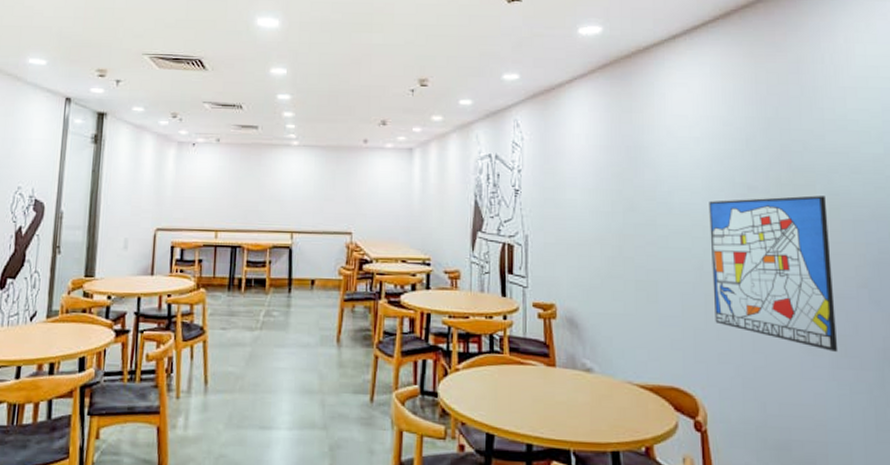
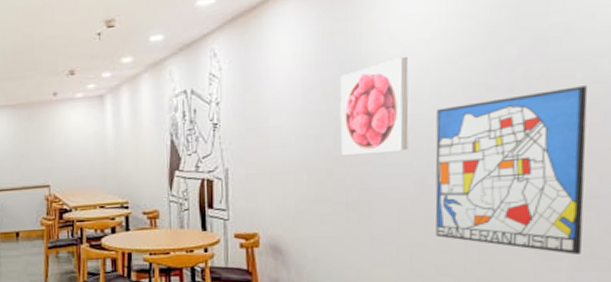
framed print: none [627,151,687,236] -> present [340,57,409,155]

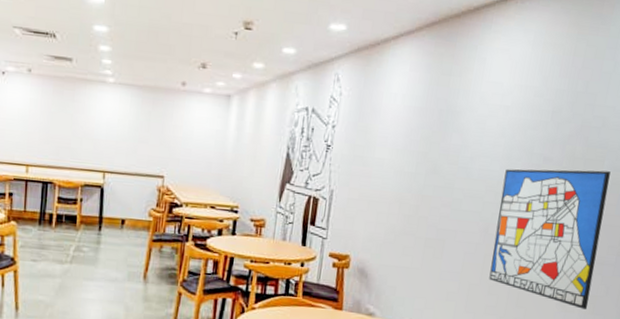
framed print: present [340,57,409,155] -> none [428,118,491,201]

